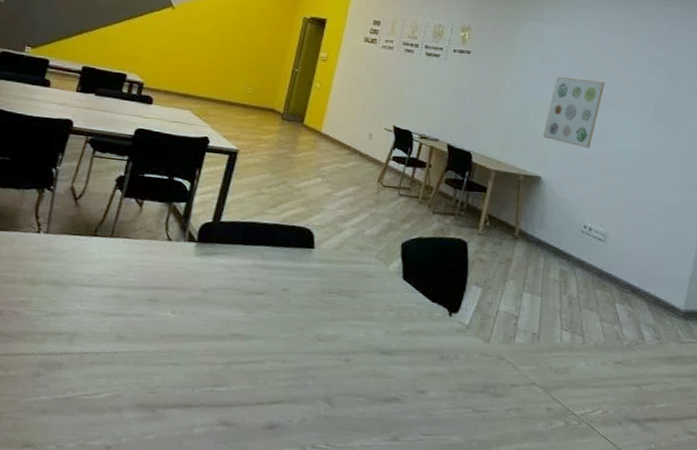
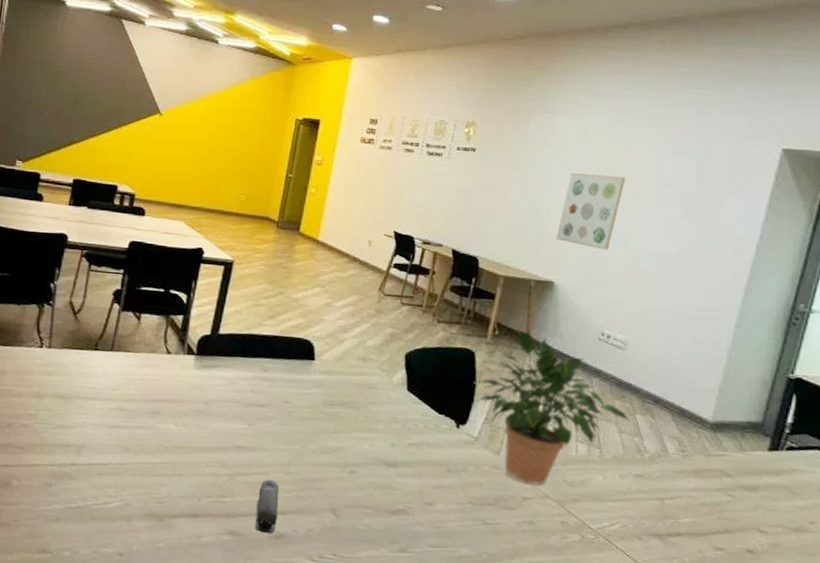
stapler: none [248,367,275,423] -> present [255,479,280,533]
potted plant: none [466,221,610,373] -> present [473,329,630,486]

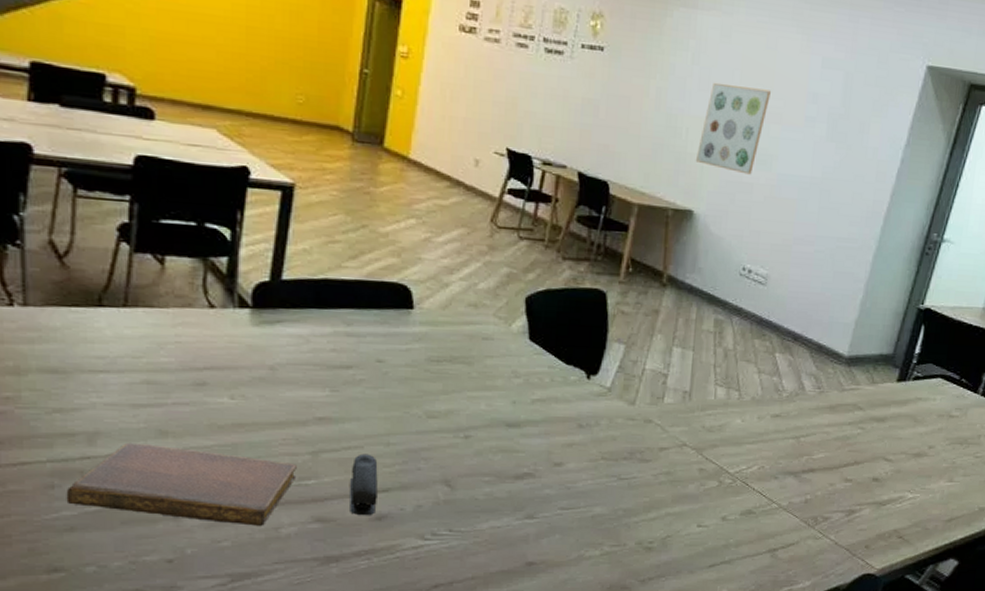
notebook: none [57,455,218,533] -> present [66,442,297,526]
potted plant: present [473,329,630,486] -> none [605,265,769,434]

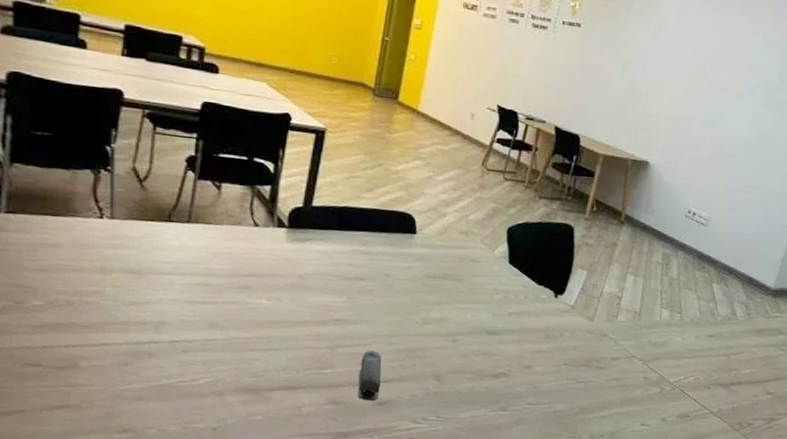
notebook: present [66,442,297,526] -> none [136,331,317,405]
wall art: present [695,82,771,175] -> none [652,55,718,134]

